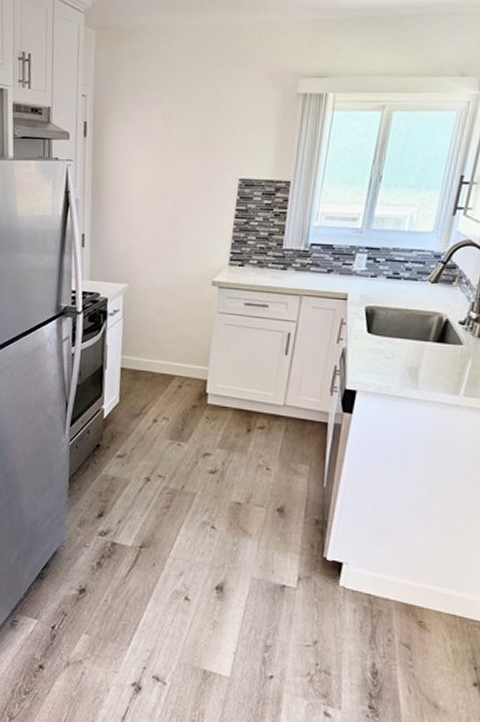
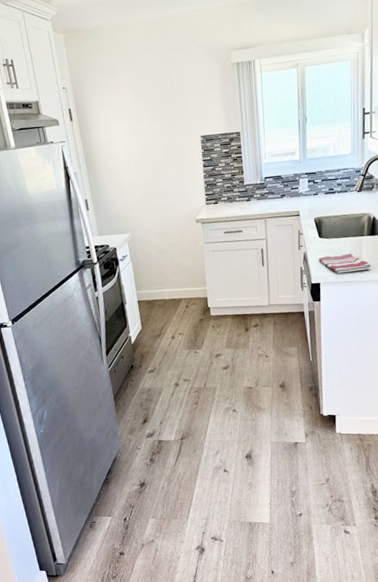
dish towel: none [360,357,430,386] -> present [318,253,371,274]

